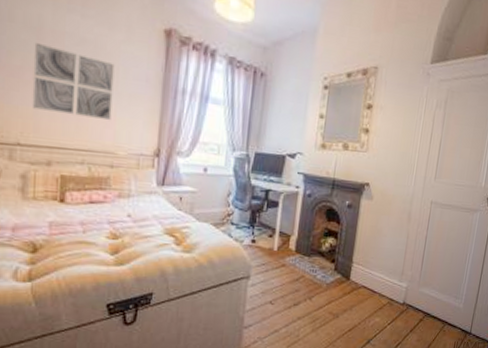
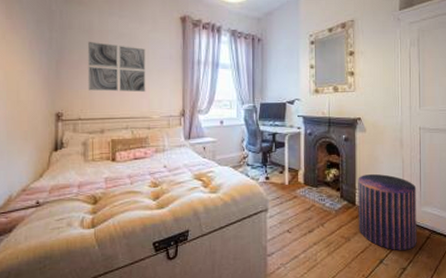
pouf: none [349,247,418,331] -> present [358,174,417,250]

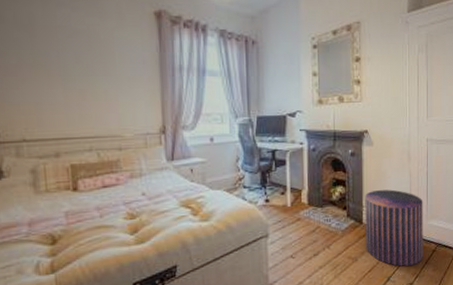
wall art: present [87,41,146,93] -> none [27,39,114,106]

